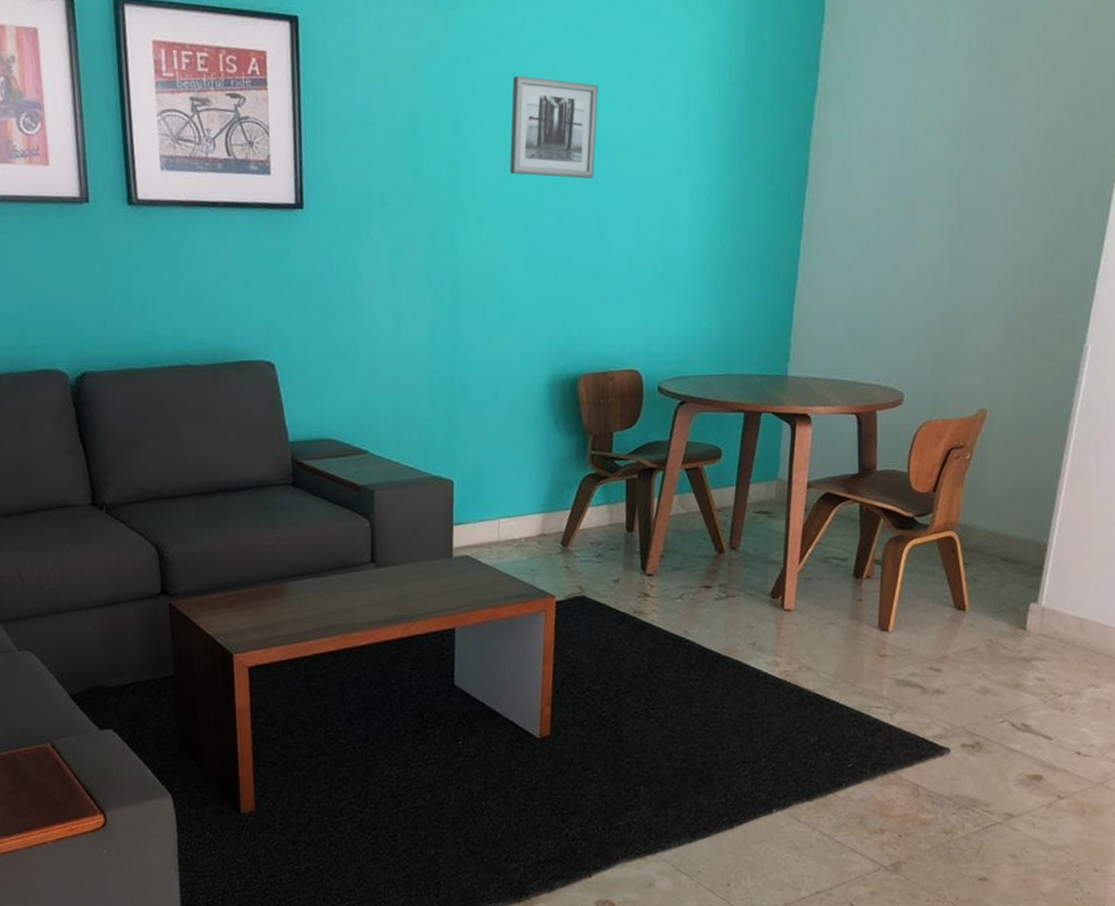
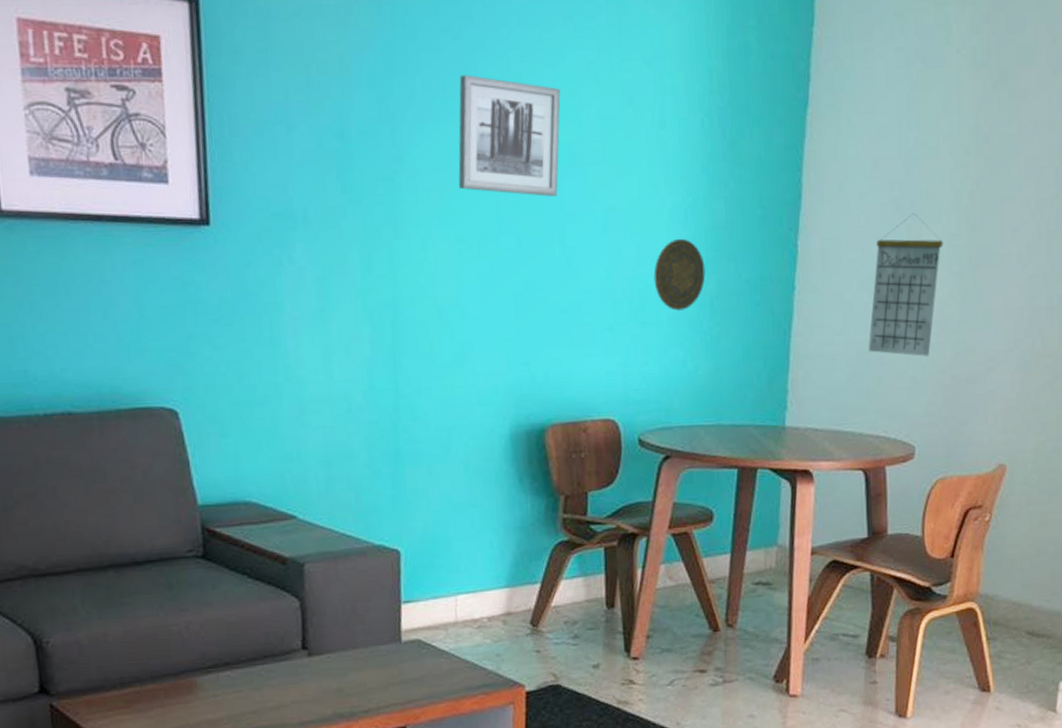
decorative plate: none [675,212,721,276] -> present [653,238,706,311]
calendar: none [864,186,936,314] -> present [868,213,944,356]

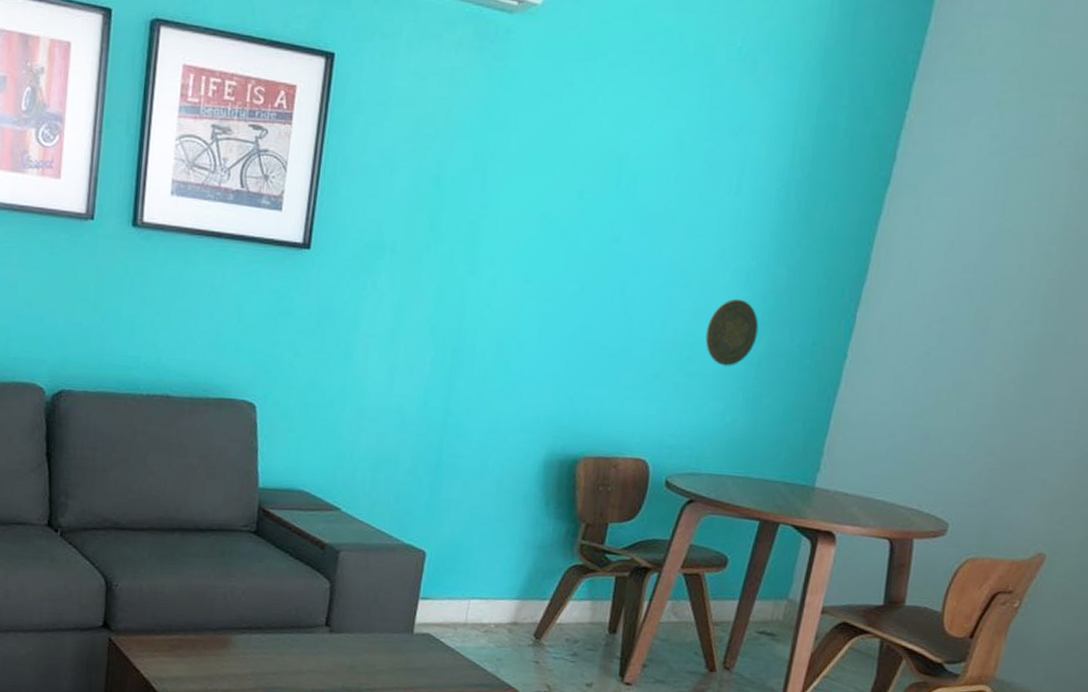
wall art: present [458,75,561,197] -> none [535,134,644,250]
calendar: present [868,213,944,356] -> none [913,296,1013,437]

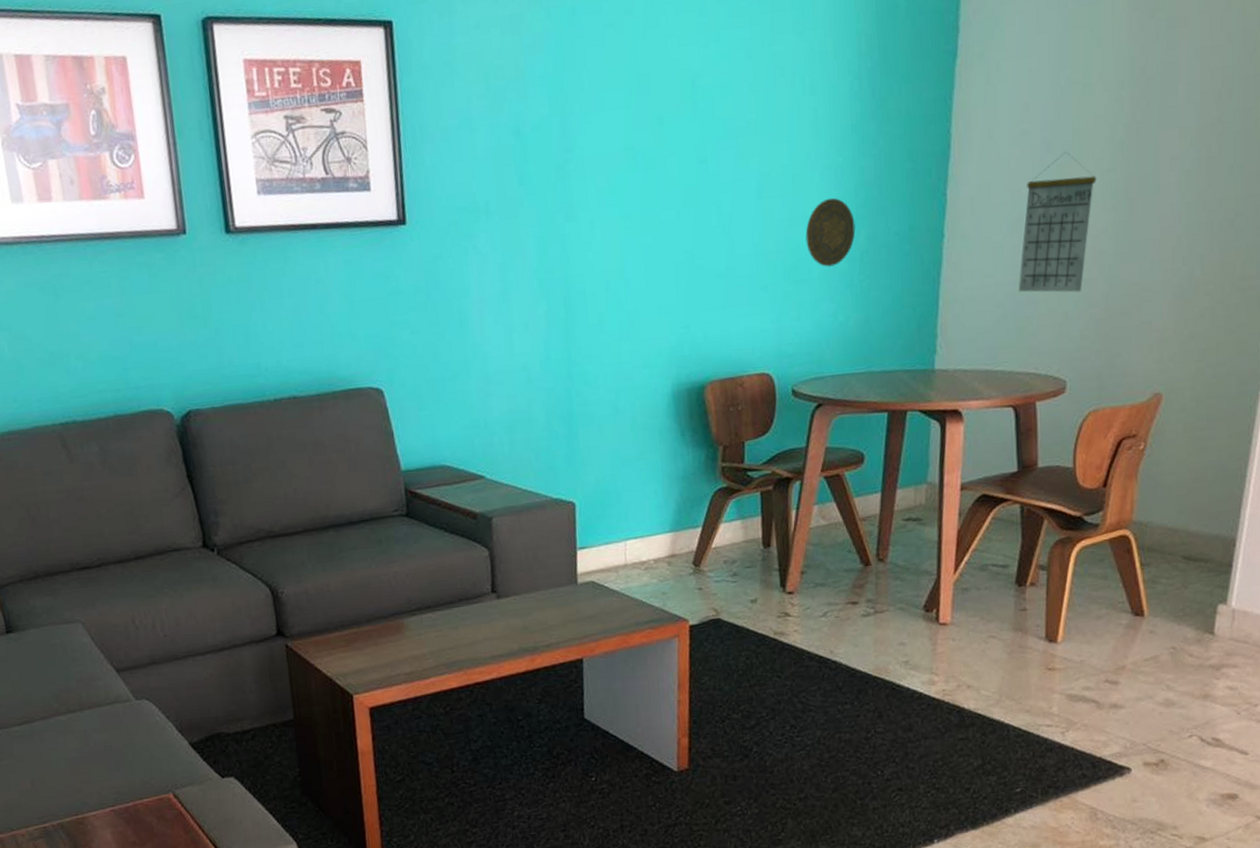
calendar: none [913,296,1013,437] -> present [1018,151,1097,293]

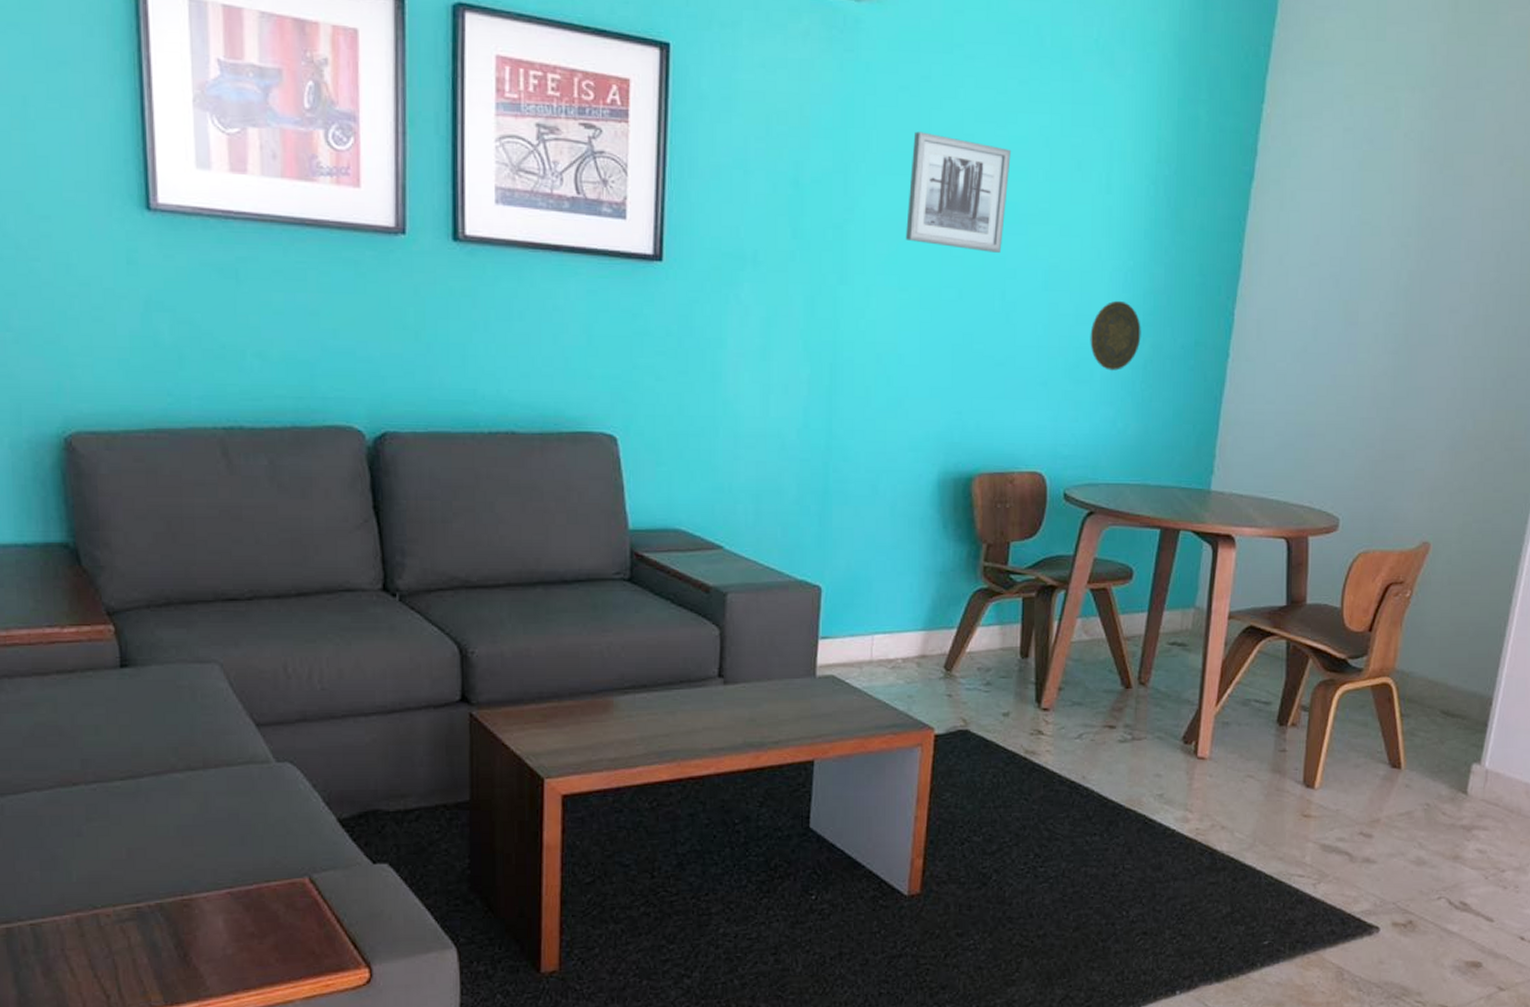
wall art: none [622,64,716,172] -> present [906,131,1011,253]
calendar: present [1018,151,1097,293] -> none [1298,289,1380,430]

